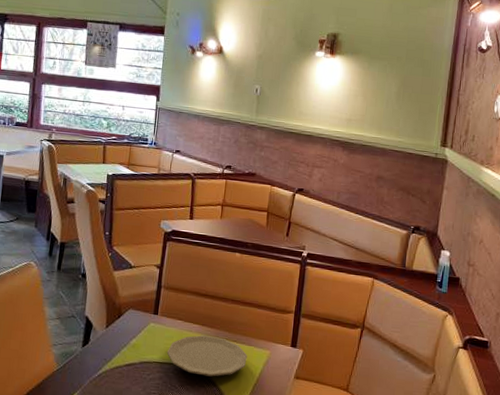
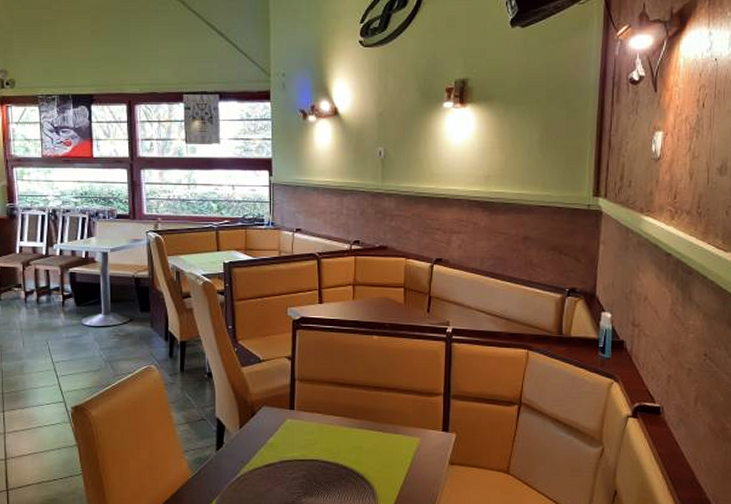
plate: present [166,335,248,377] -> none [308,427,396,470]

